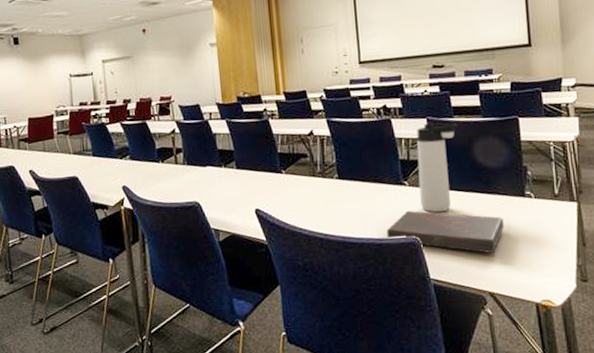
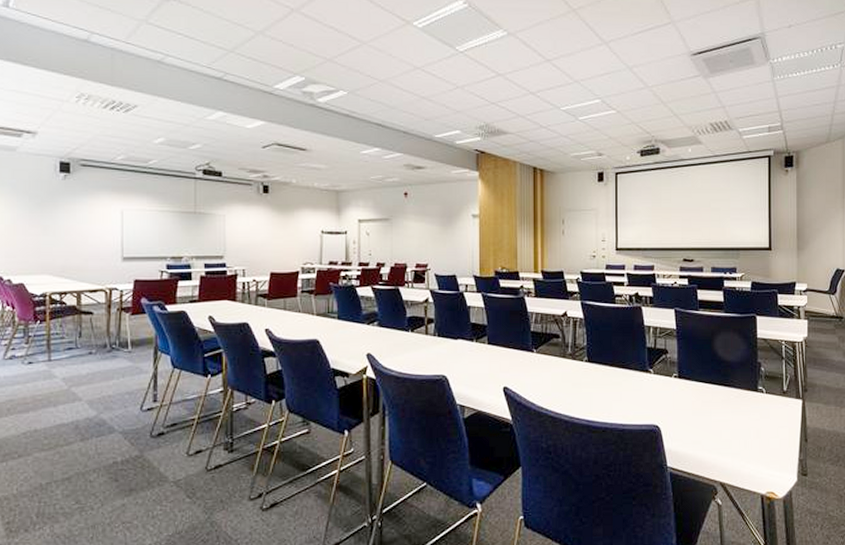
book: present [387,211,504,253] -> none [630,398,737,444]
thermos bottle: present [416,123,458,213] -> none [663,314,703,402]

